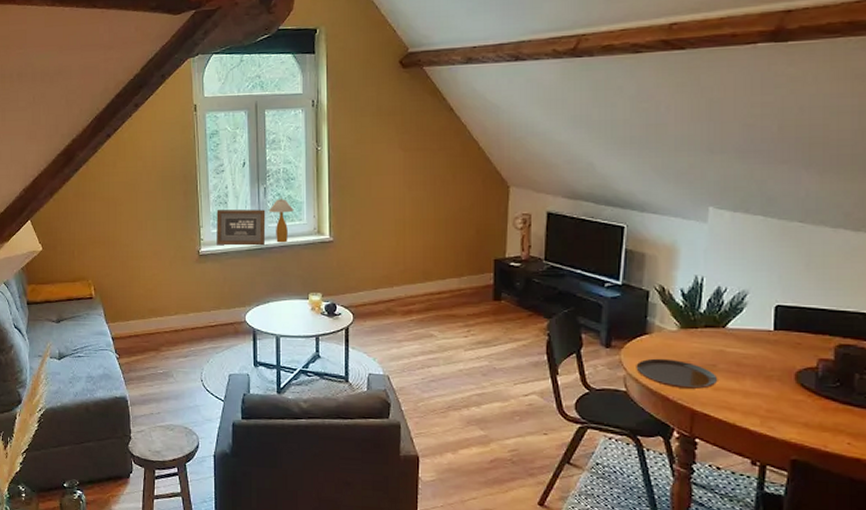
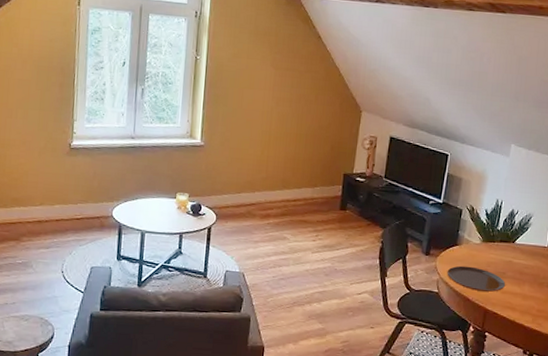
picture frame: present [216,209,266,246] -> none [89,104,142,144]
table lamp: present [268,196,294,243] -> none [144,98,169,144]

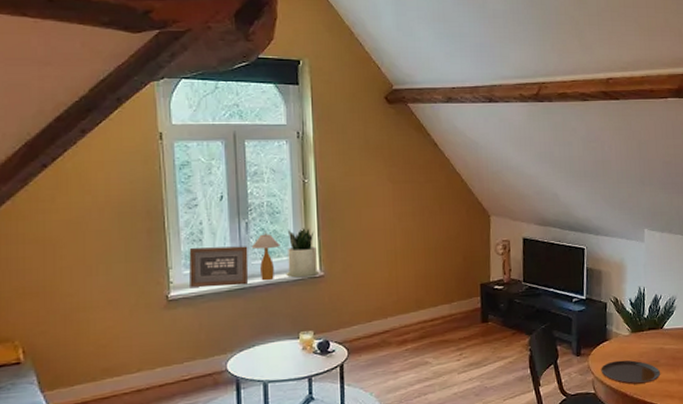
picture frame: none [89,104,142,144] -> present [189,246,249,288]
table lamp: none [144,98,169,144] -> present [251,231,280,281]
planter: none [171,99,201,146] -> present [286,228,320,278]

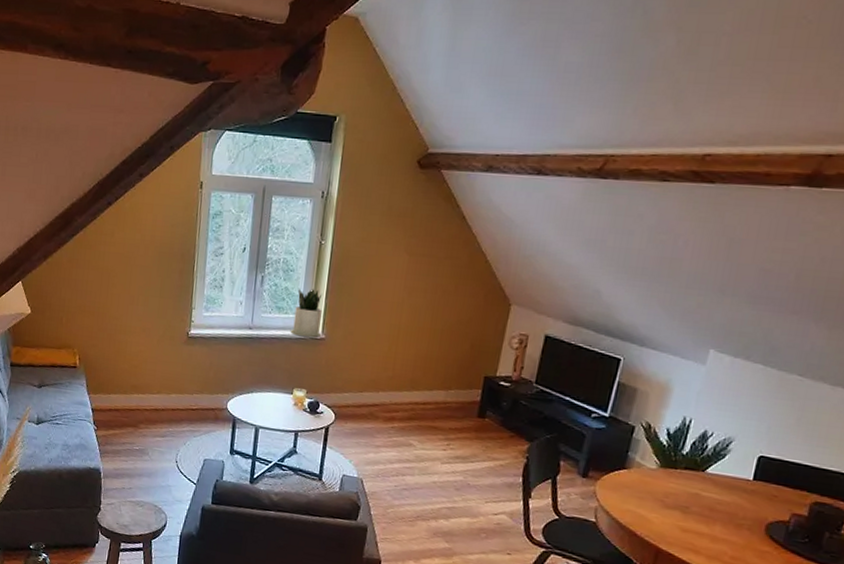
picture frame: present [189,246,249,288] -> none [207,292,261,335]
table lamp: present [251,231,280,281] -> none [263,287,289,335]
plate: present [601,360,661,385] -> none [608,493,689,529]

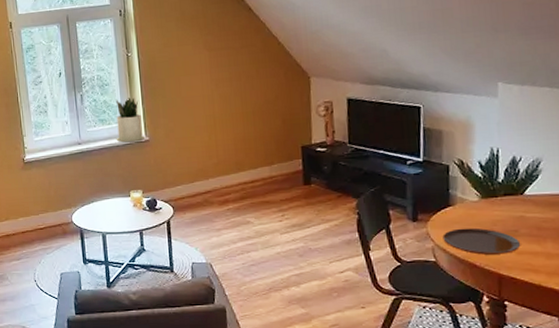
plate: none [608,493,689,529] -> present [442,227,521,255]

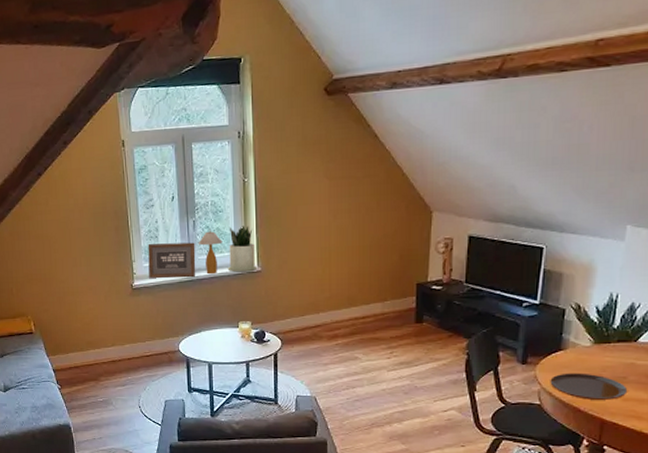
picture frame: none [37,115,86,152] -> present [148,242,196,279]
table lamp: none [86,102,110,146] -> present [198,229,223,275]

